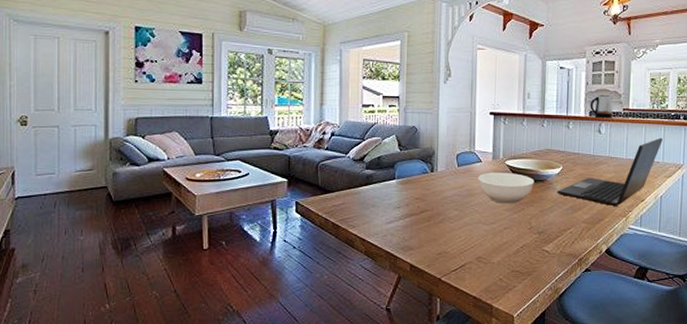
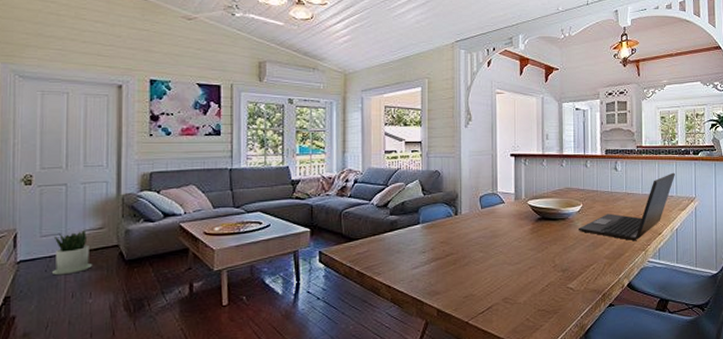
planter: none [46,170,84,213] -> present [51,229,93,276]
bowl: present [478,173,535,204] -> none [502,213,556,243]
kettle: present [590,94,613,119] -> none [605,133,627,156]

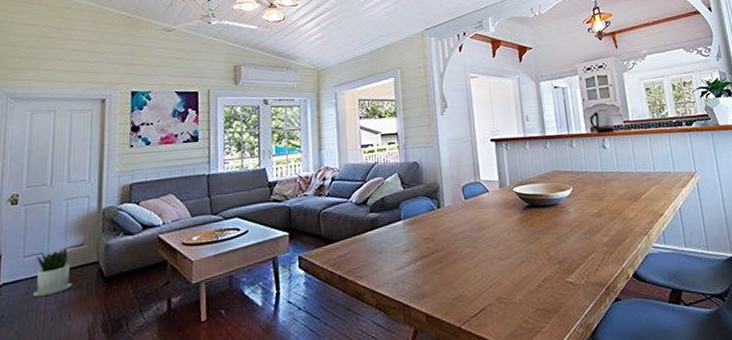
laptop: present [579,172,675,241] -> none [571,146,670,225]
kettle: none [605,133,627,156] -> present [589,108,615,134]

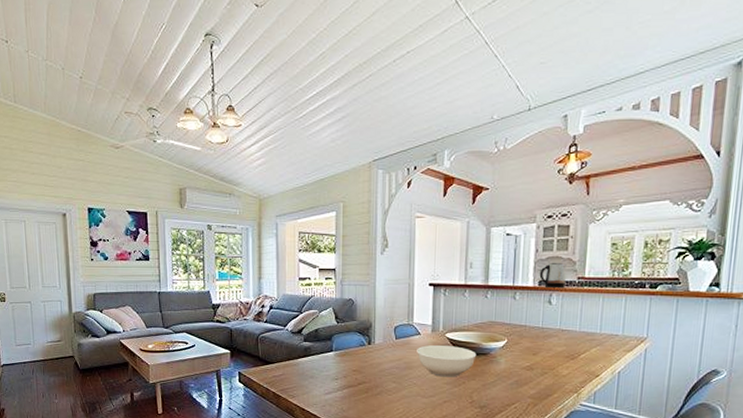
planter: present [32,247,73,298] -> none [25,341,56,379]
bowl: none [487,200,547,235] -> present [417,345,477,377]

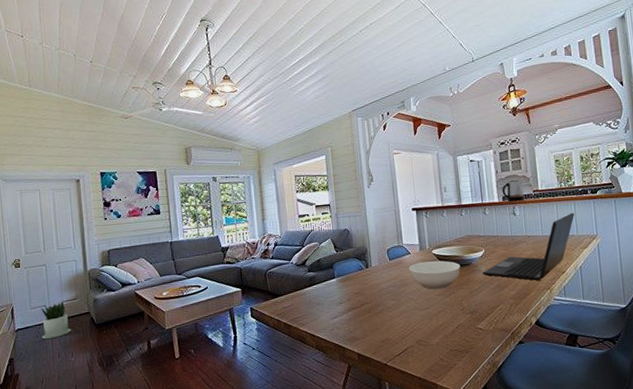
planter: none [25,341,56,379] -> present [40,301,72,340]
laptop: none [501,308,624,382] -> present [483,212,575,281]

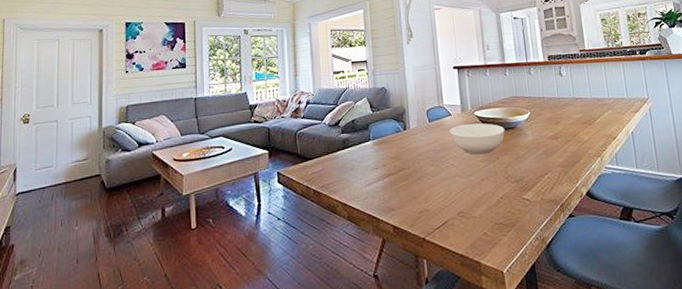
planter: present [40,301,72,340] -> none [44,161,79,205]
laptop: present [483,212,575,281] -> none [529,74,624,147]
kettle: present [502,179,524,203] -> none [547,38,571,62]

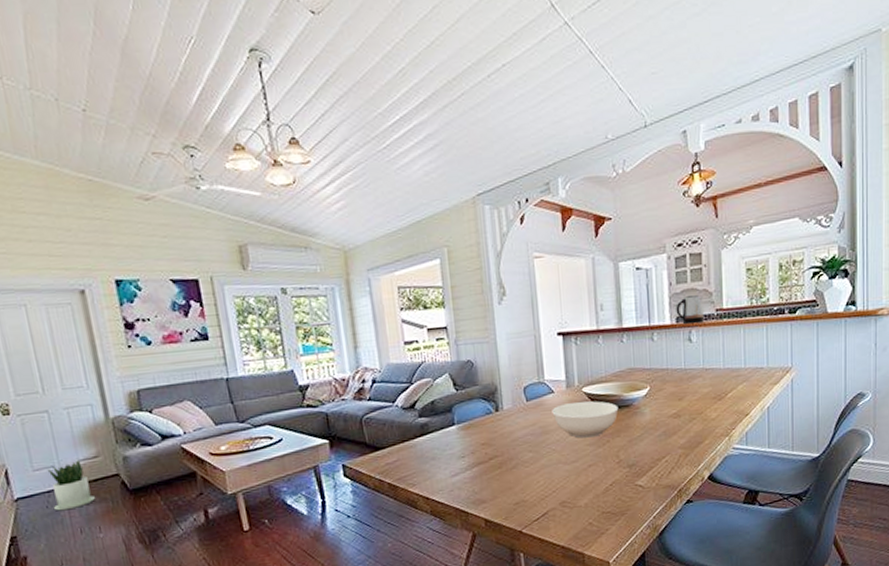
planter: none [44,161,79,205] -> present [46,459,96,511]
kettle: none [547,38,571,62] -> present [676,294,704,325]

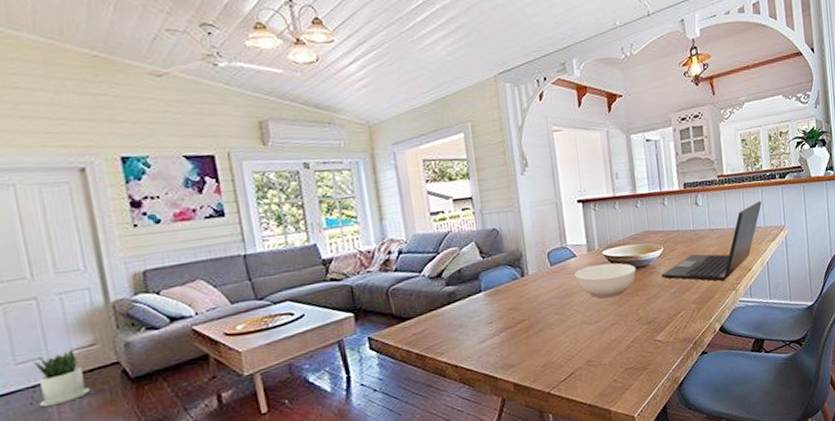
laptop: none [646,338,766,426] -> present [661,200,762,281]
kettle: present [676,294,704,325] -> none [682,162,708,191]

